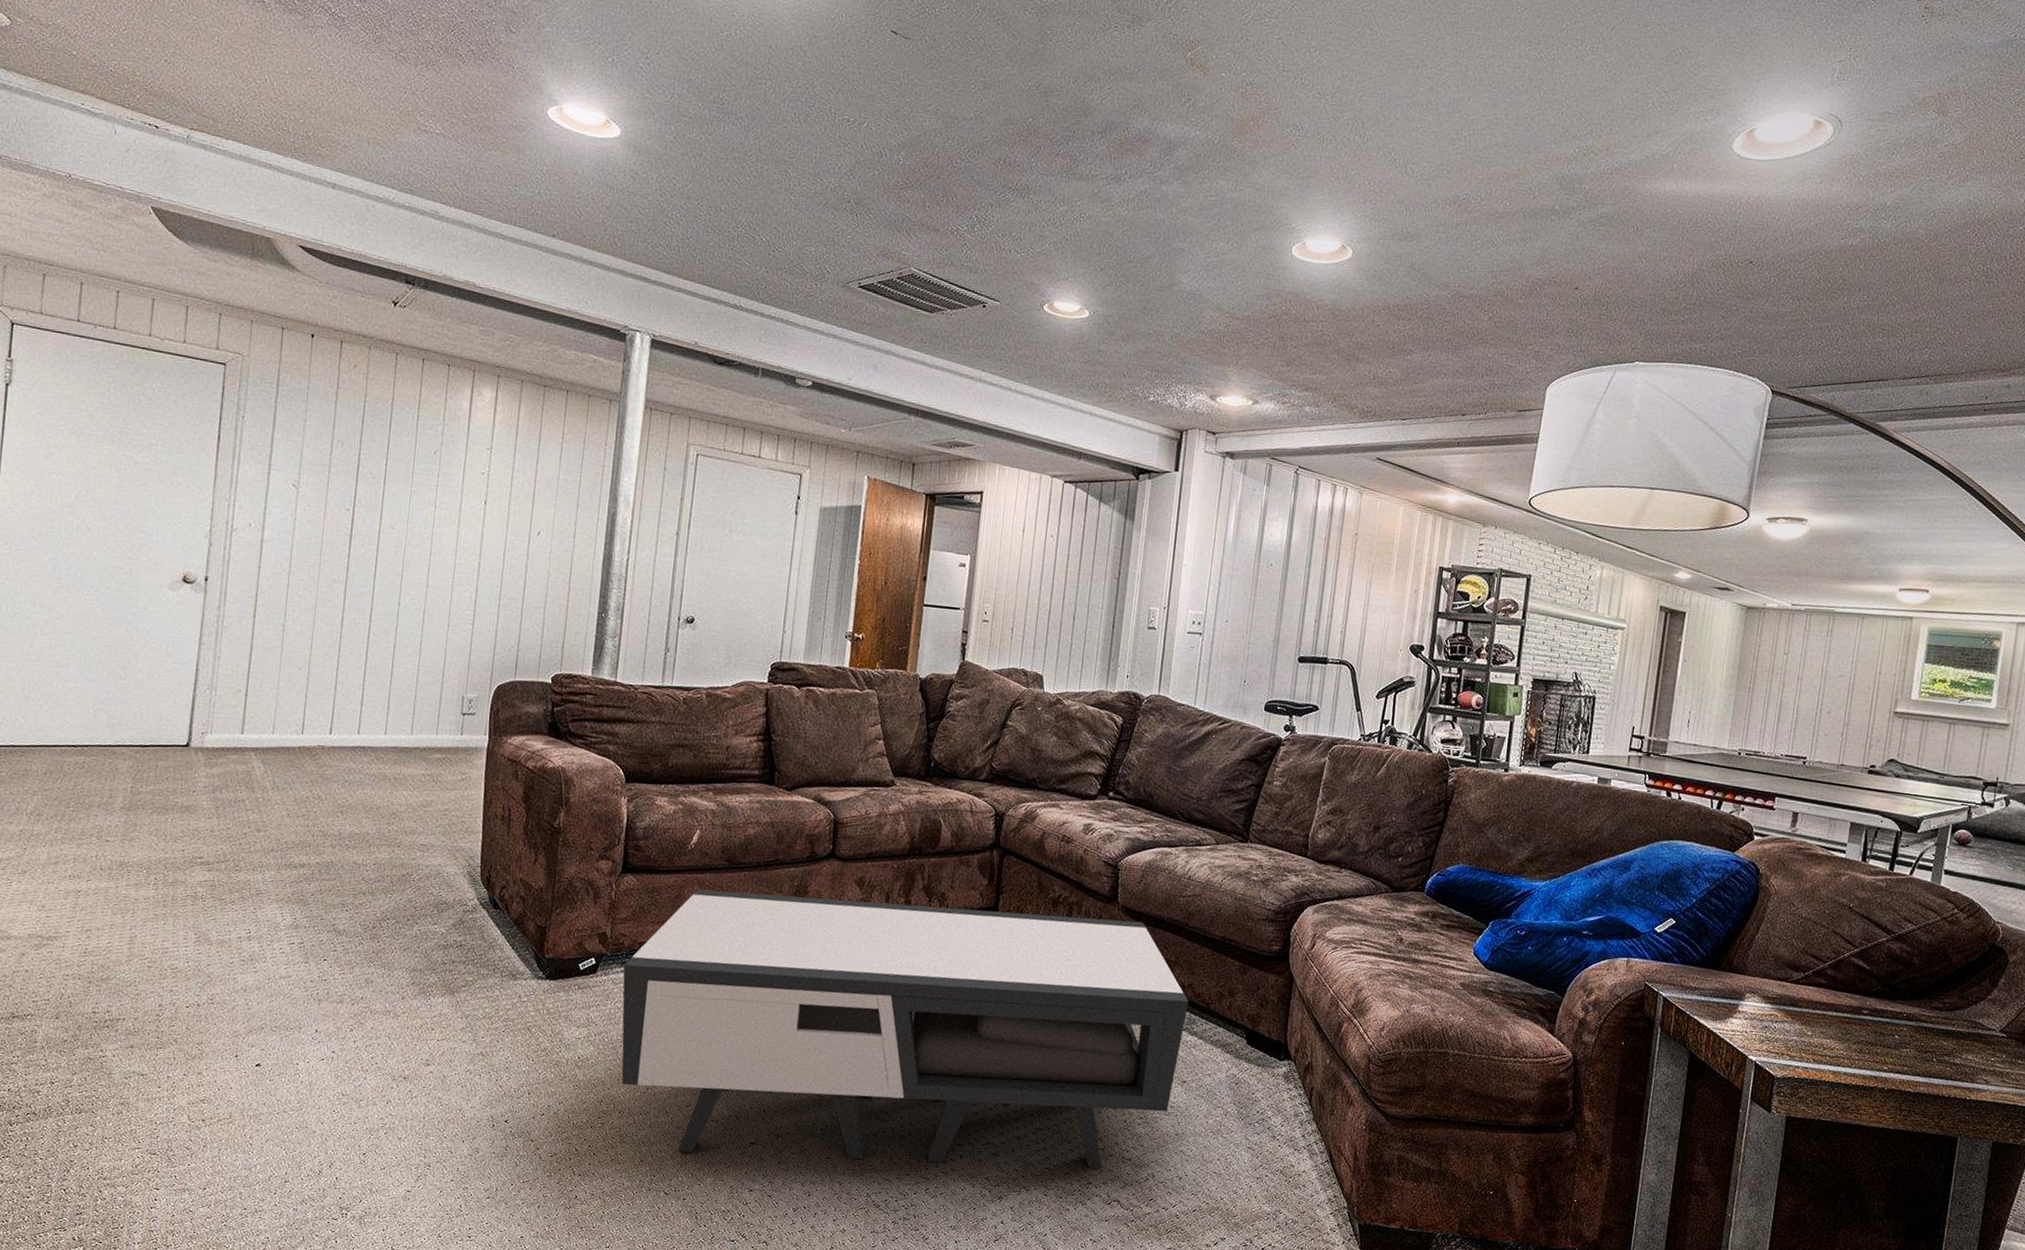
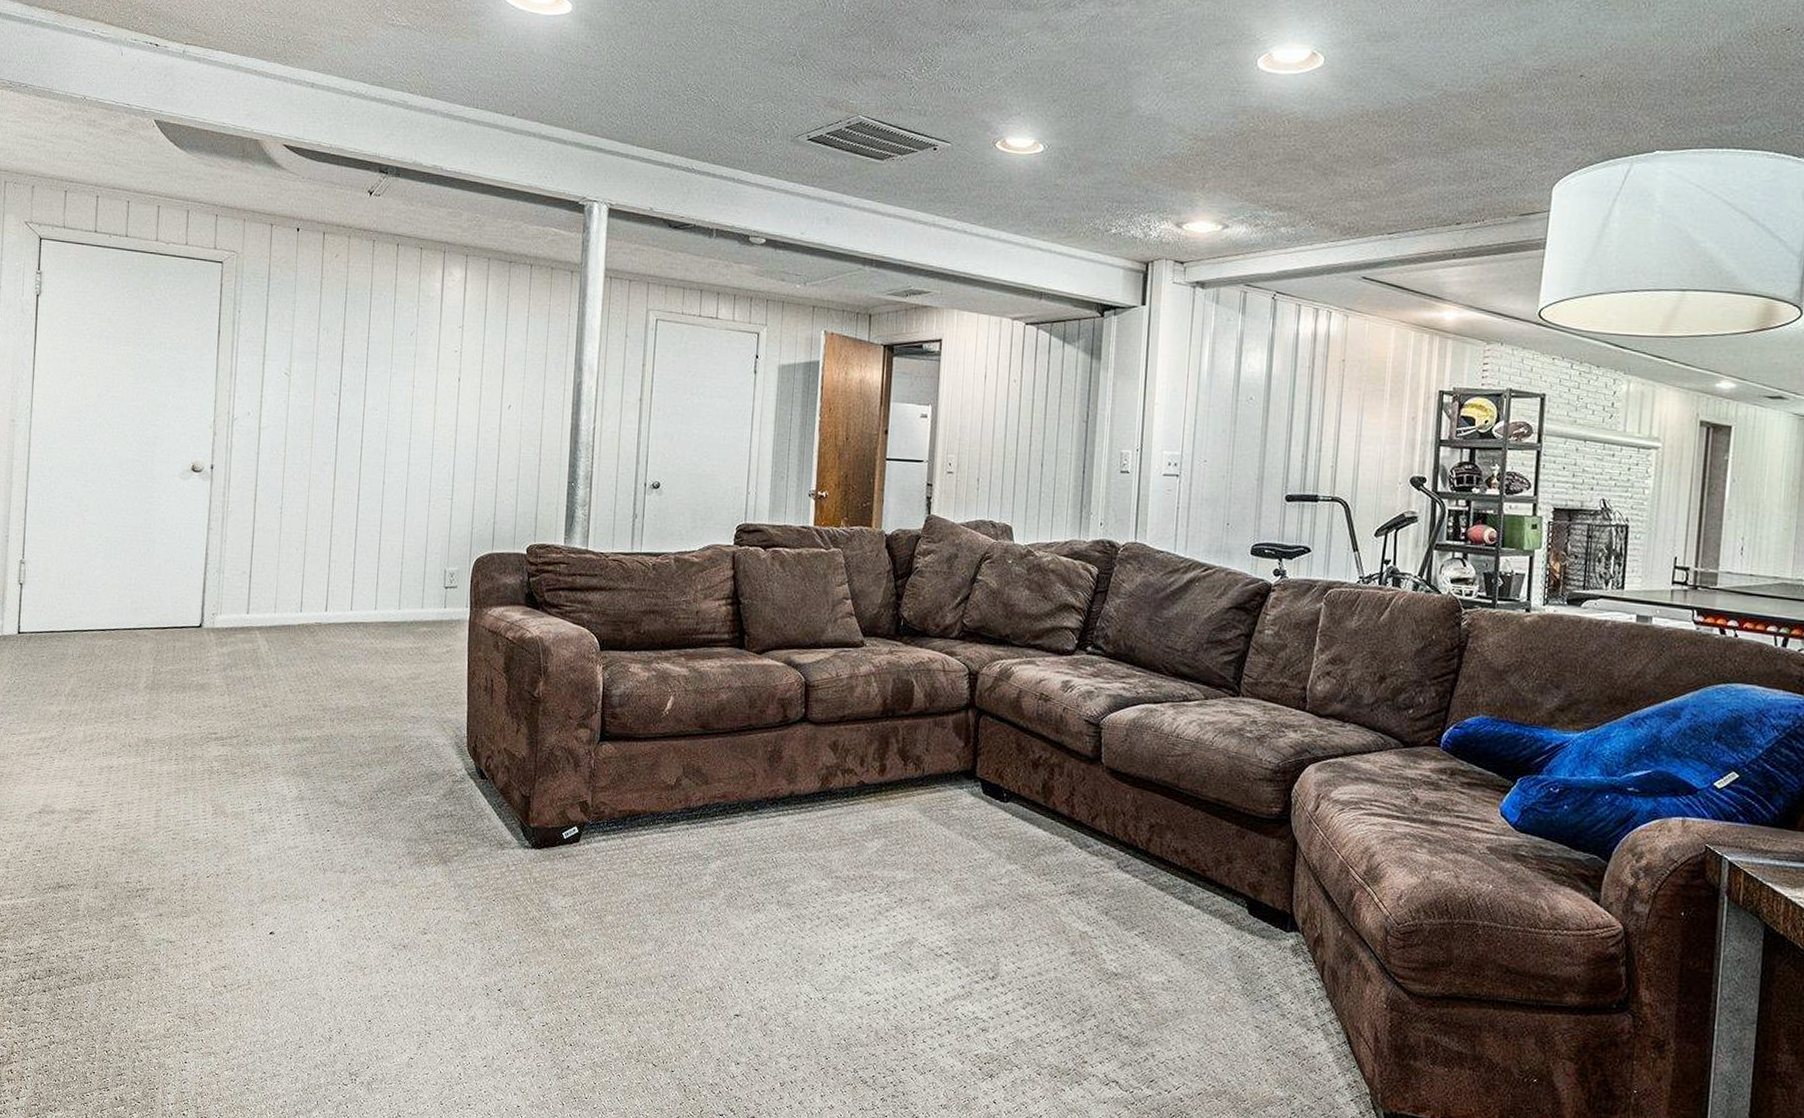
coffee table: present [621,889,1189,1170] -> none [604,756,1183,1048]

